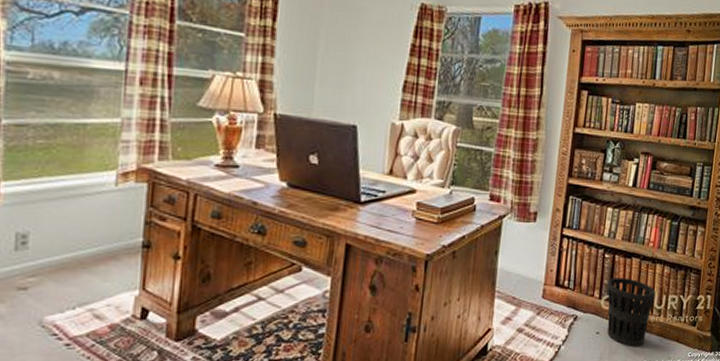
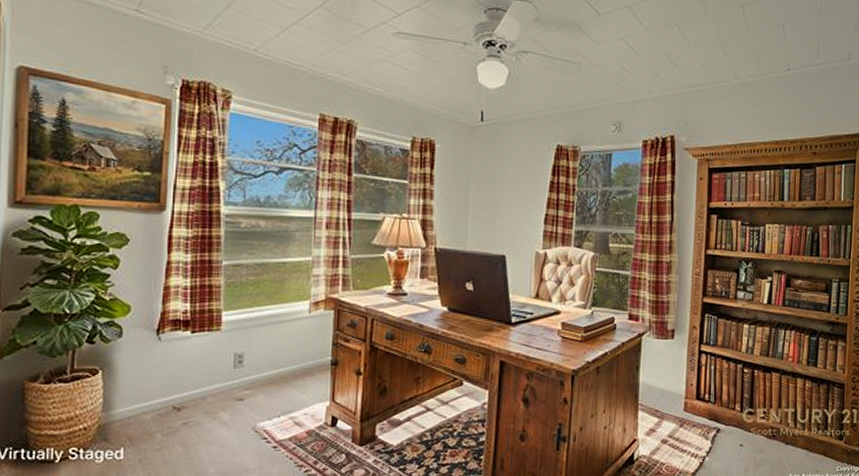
wastebasket: present [607,278,656,347] -> none [748,392,798,460]

